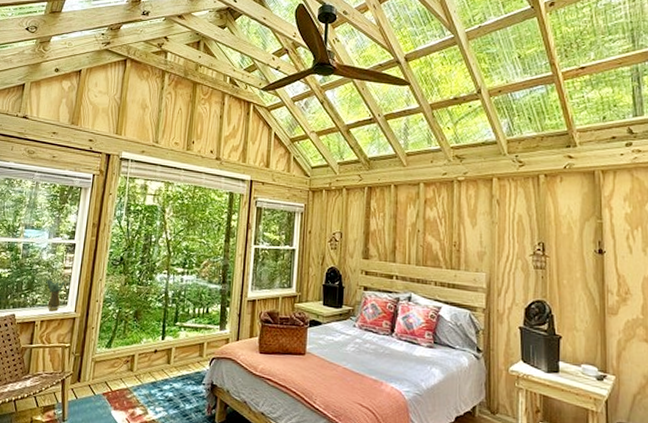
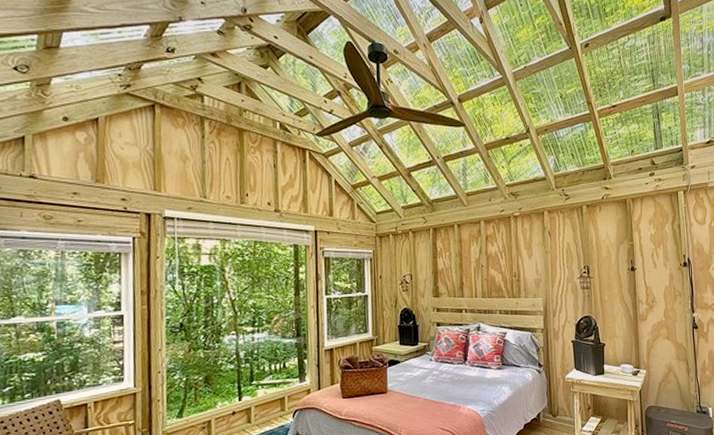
vase: present [46,279,66,313] -> none [93,356,118,392]

